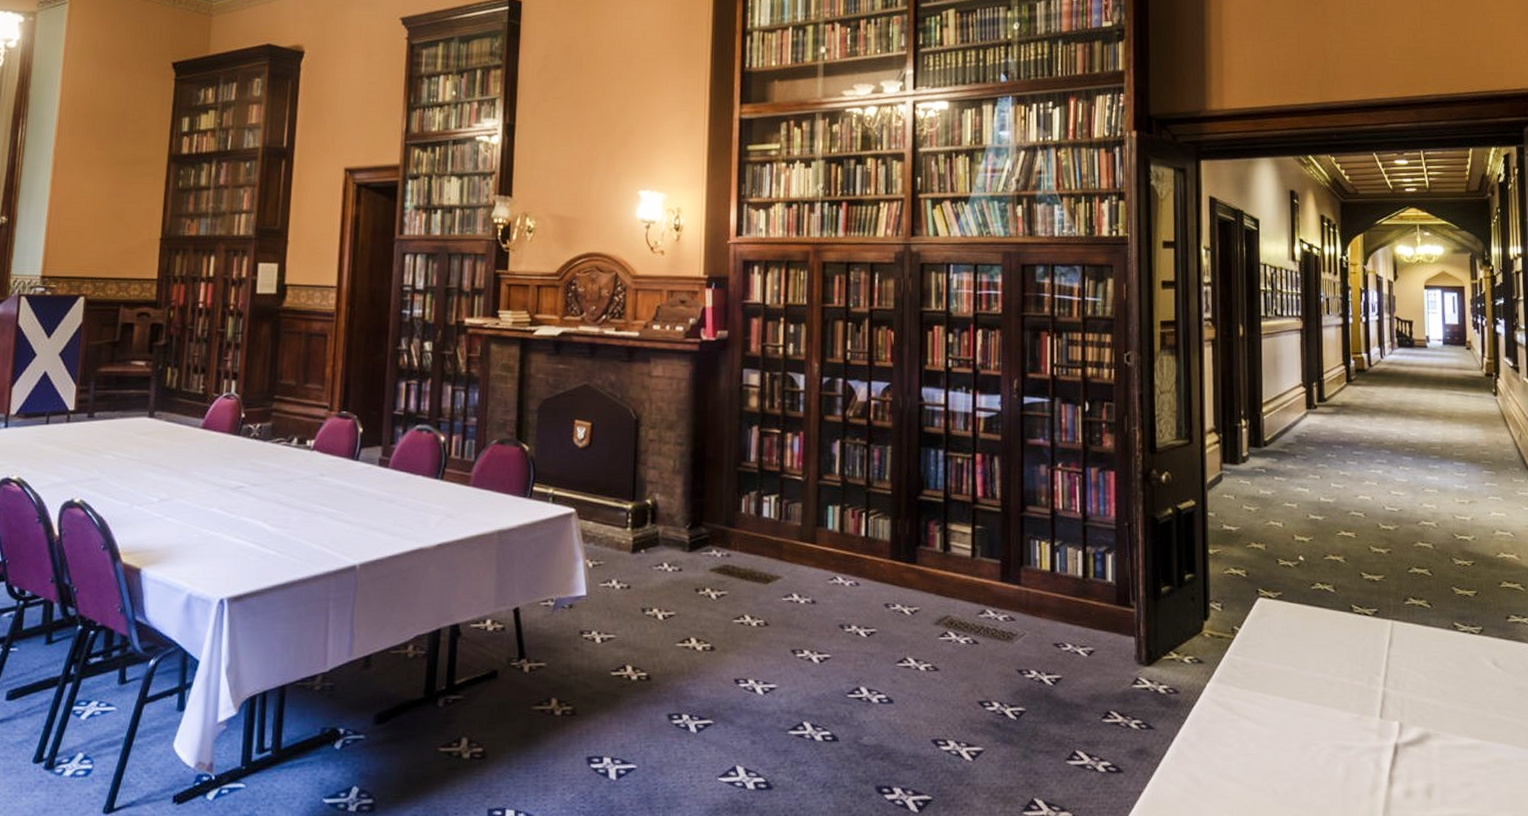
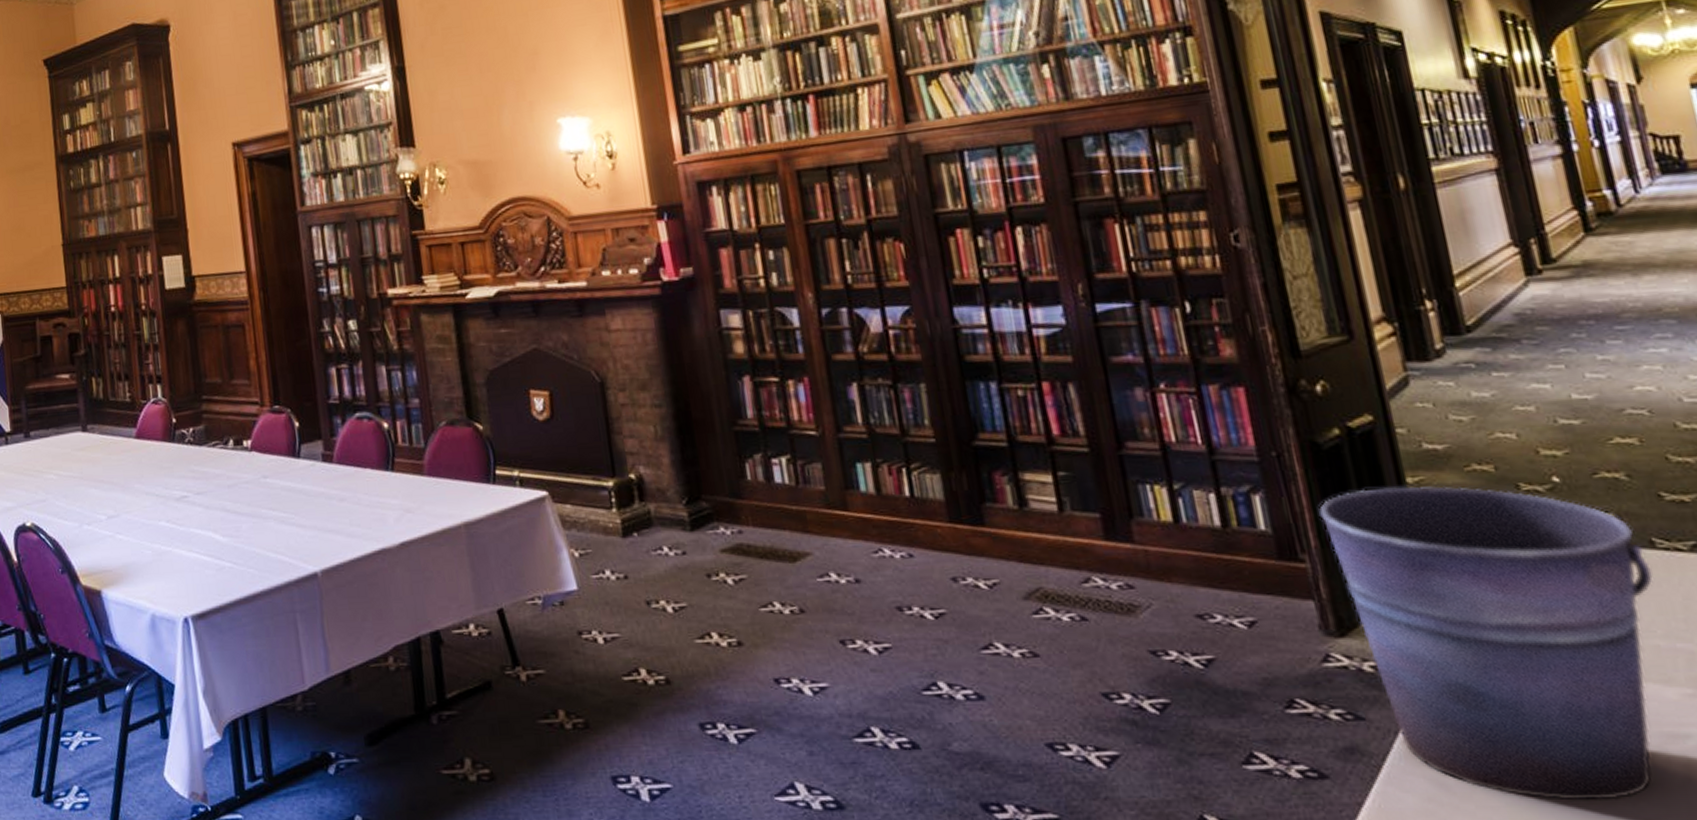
bucket: none [1149,555,1348,793] -> present [1319,486,1653,801]

